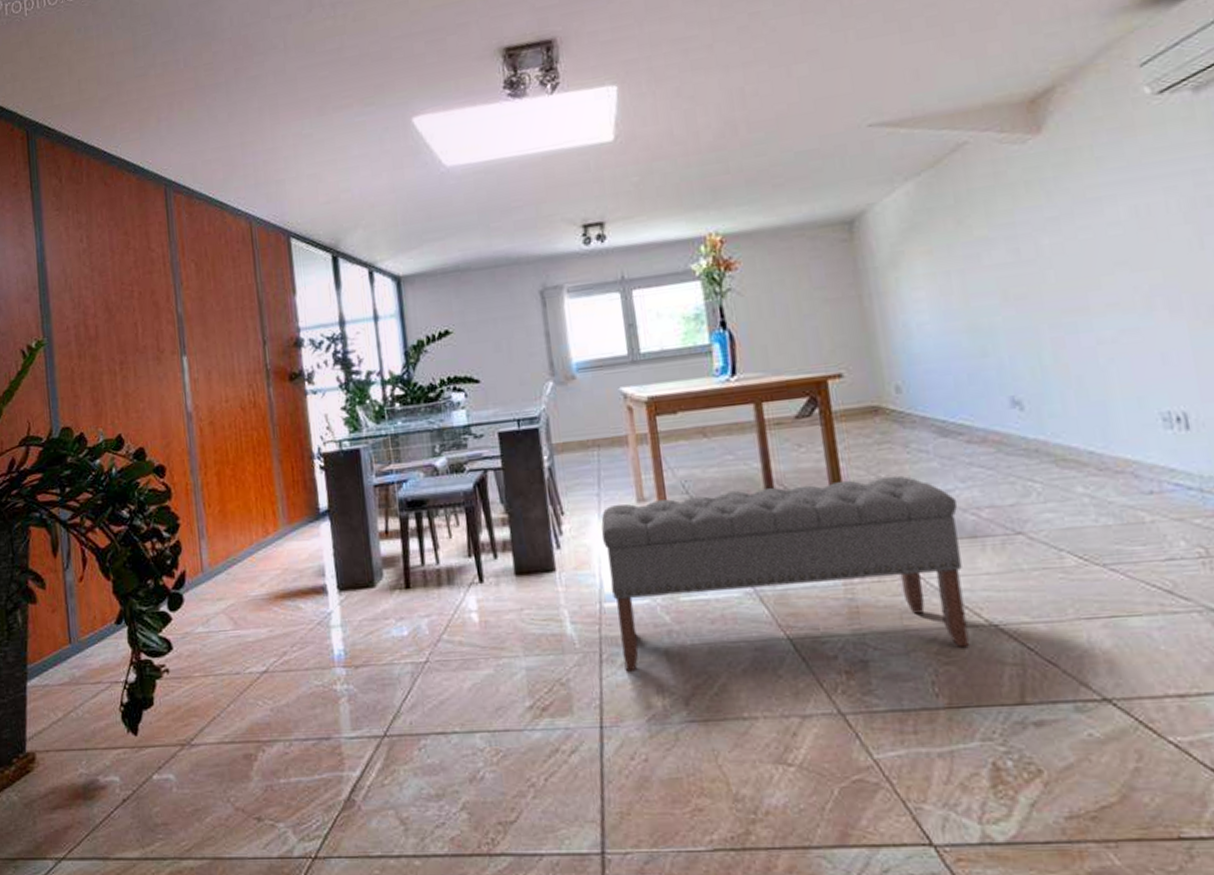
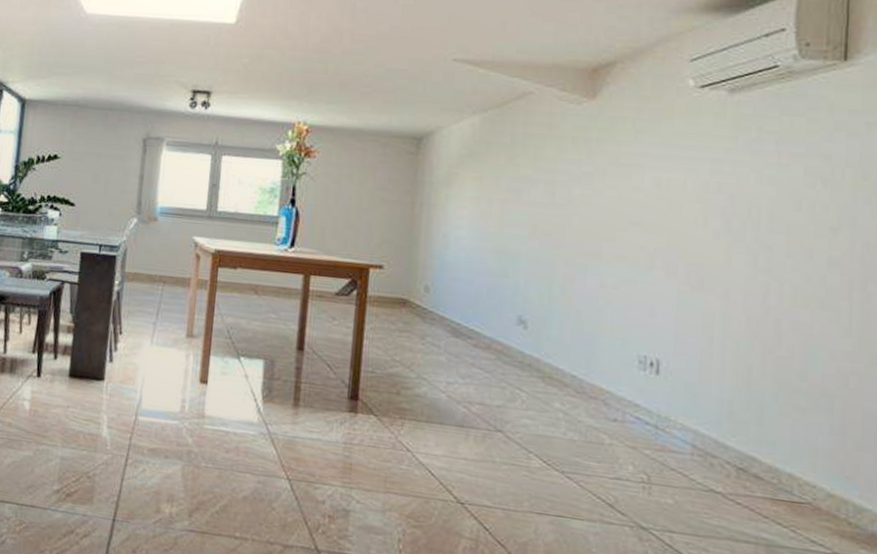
bench: present [601,475,970,672] -> none [144,335,454,517]

